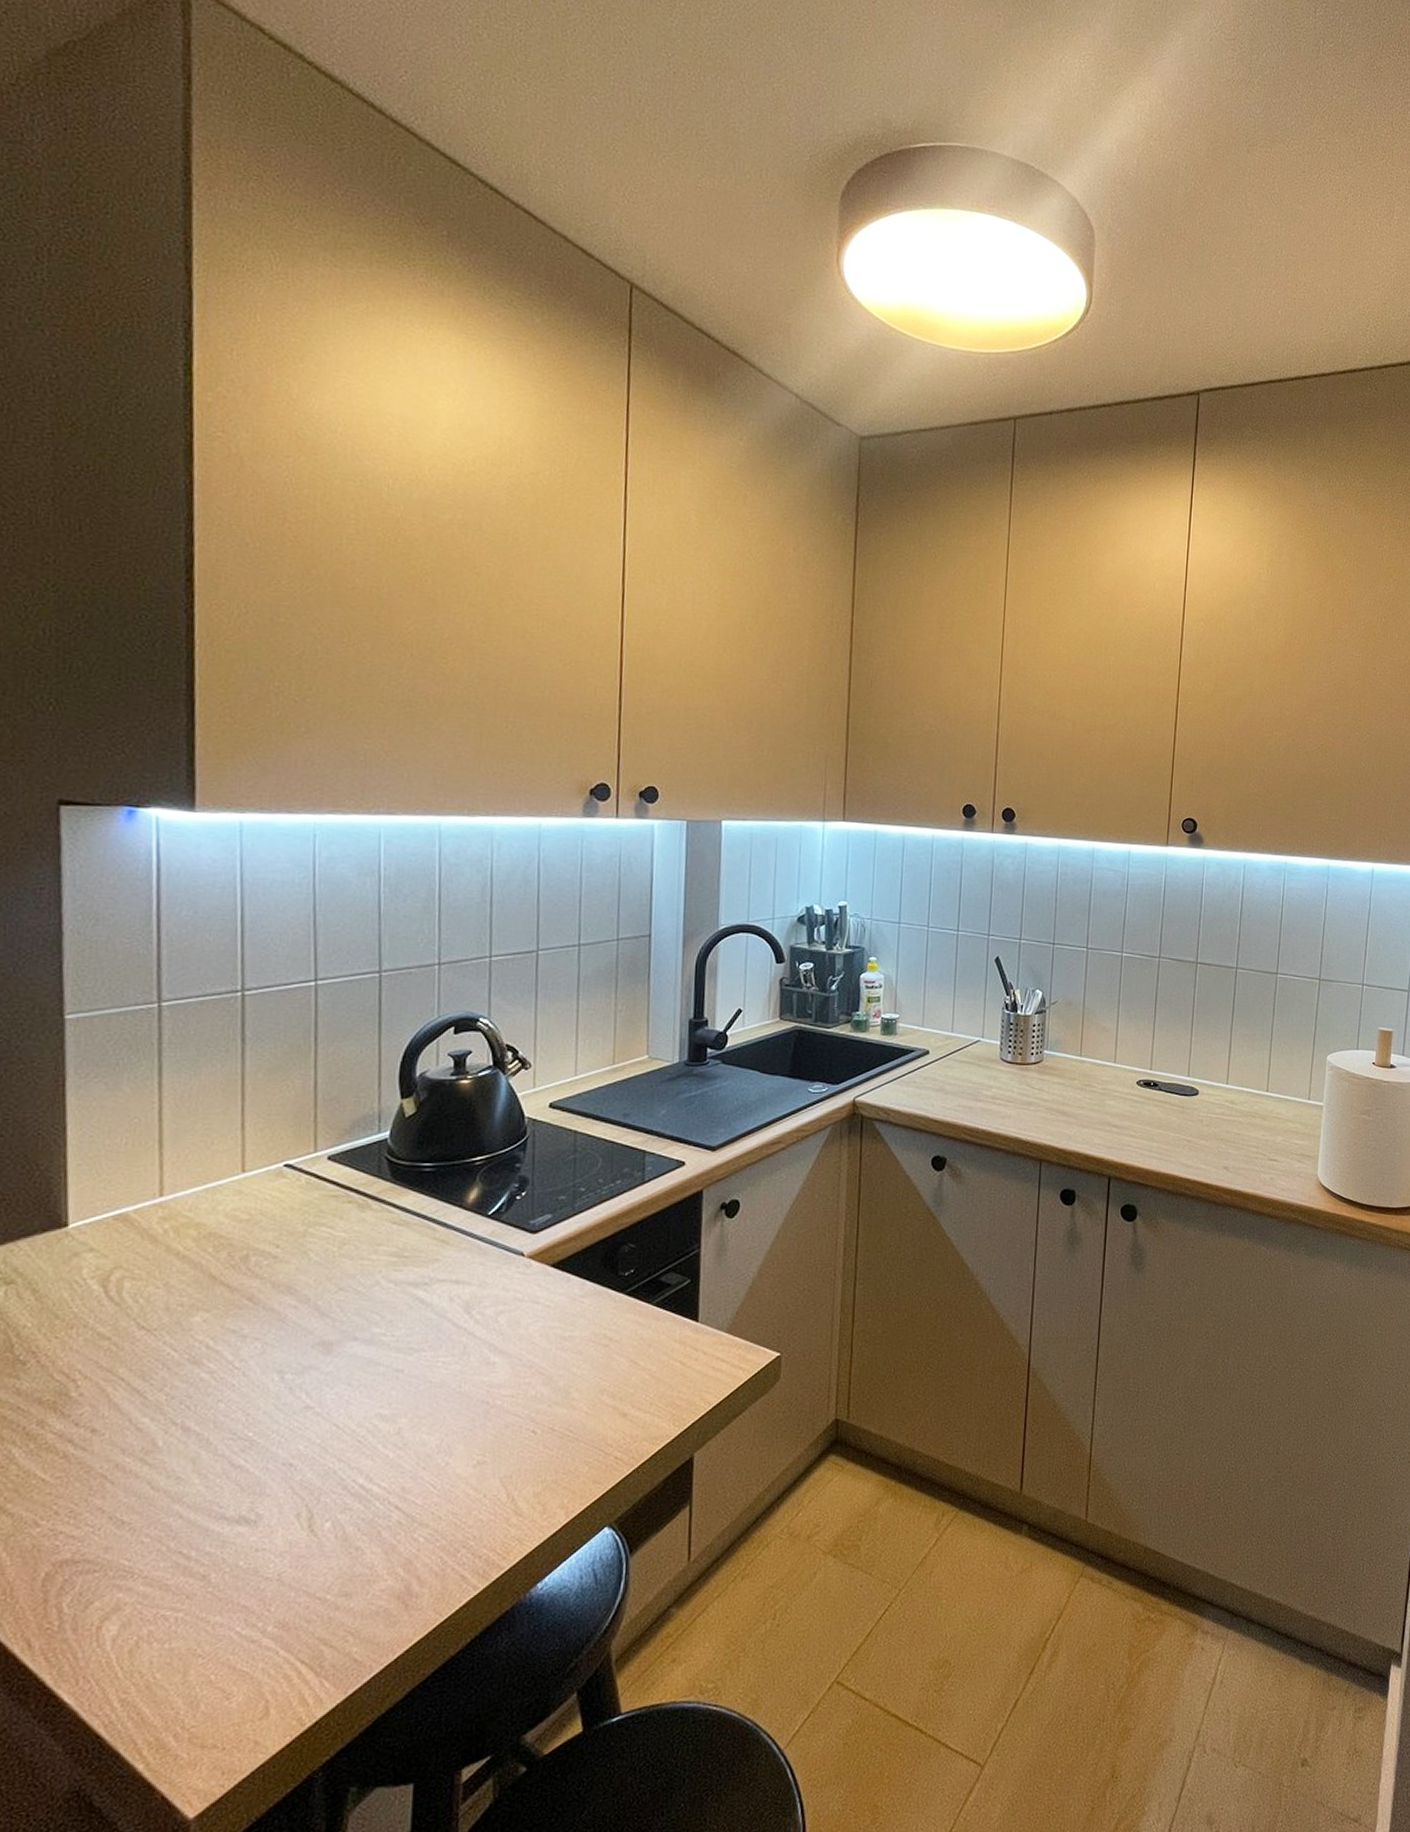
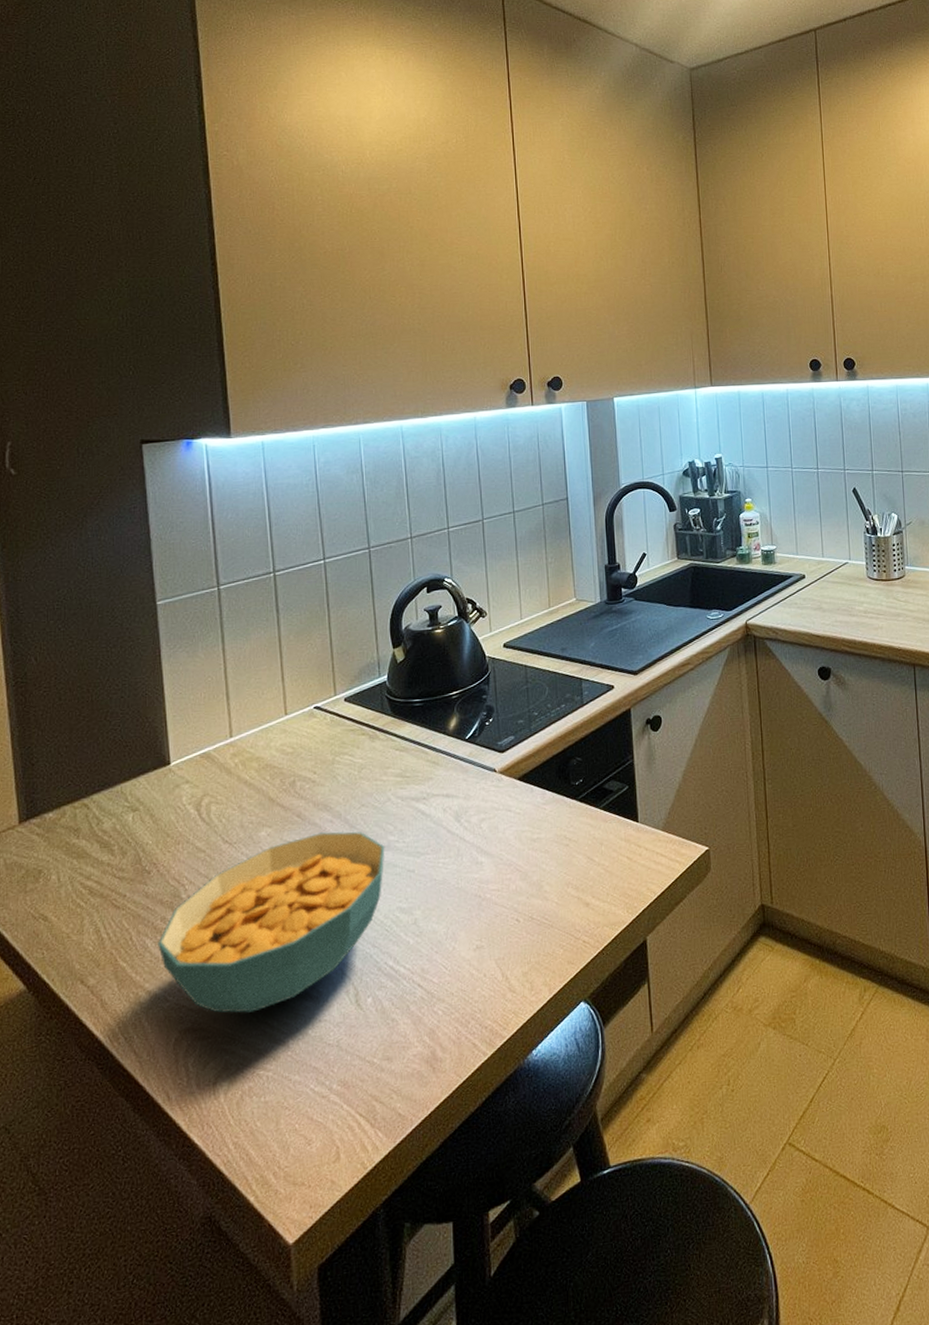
cereal bowl: none [29,1320,367,1541] -> present [158,831,385,1013]

